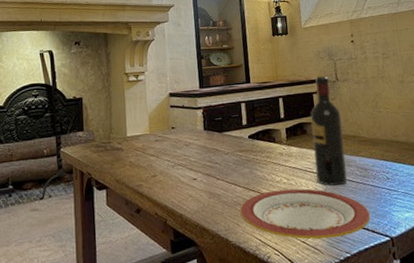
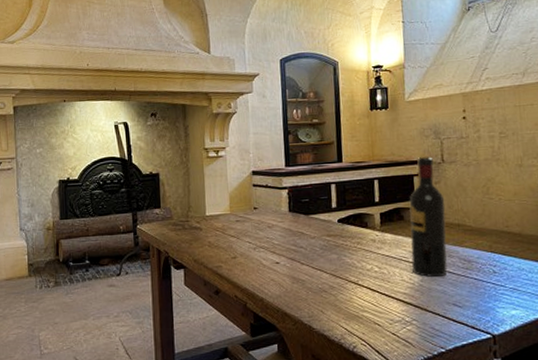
plate: present [240,188,371,240] -> none [325,278,471,332]

